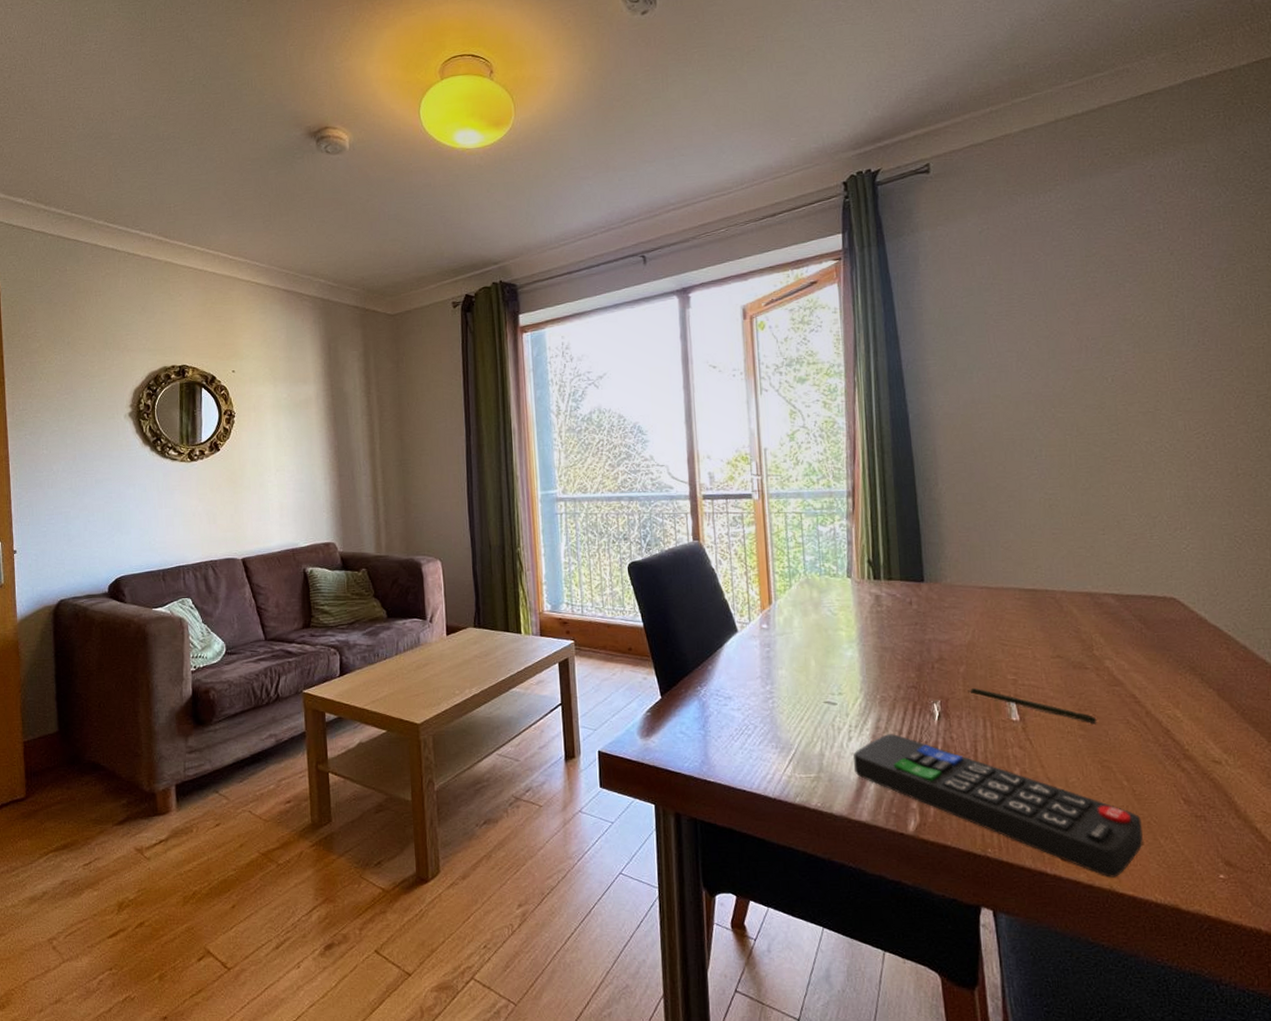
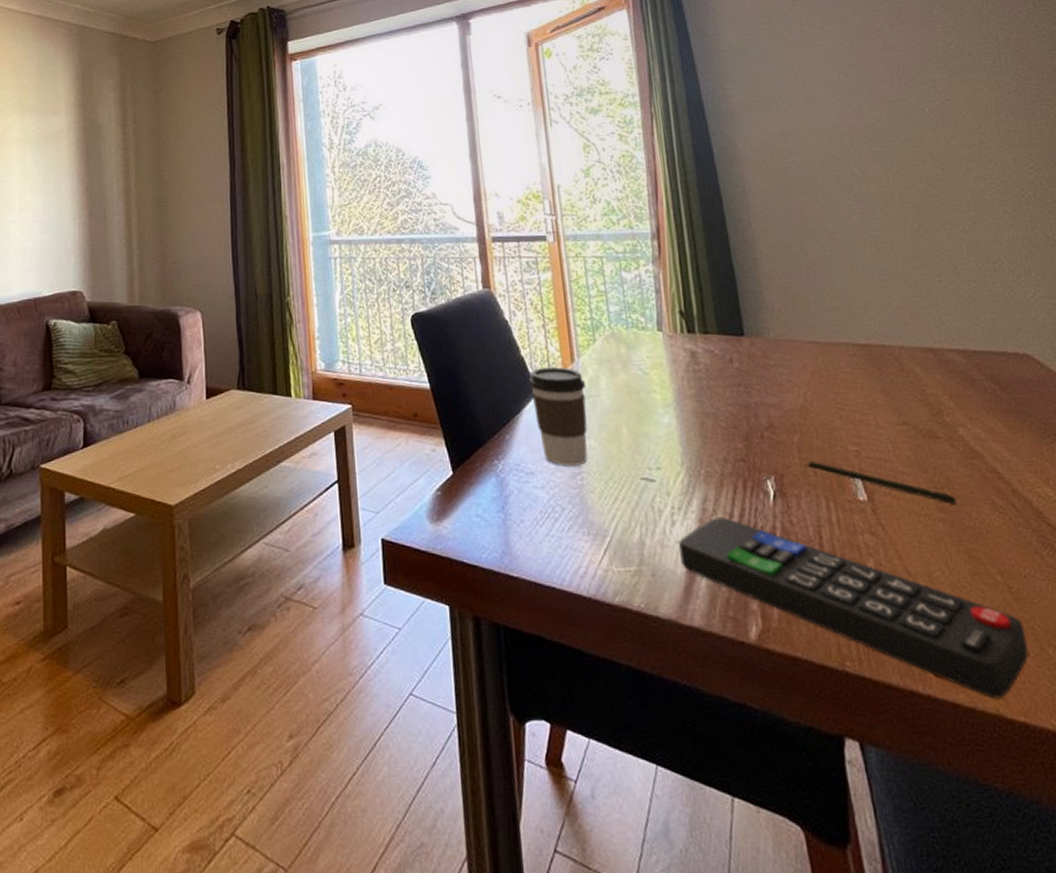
coffee cup: none [730,608,780,692] -> present [528,367,588,466]

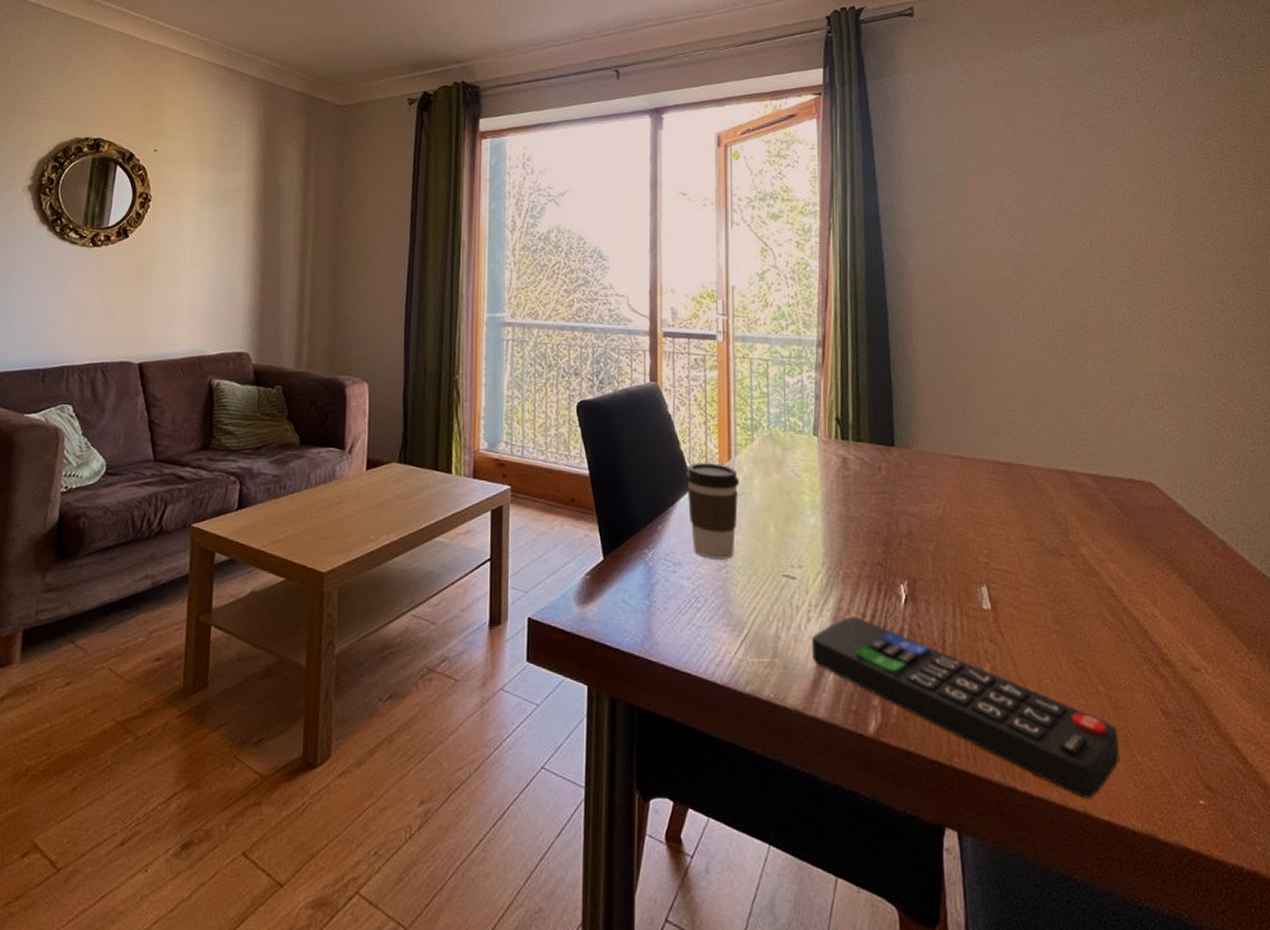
pen: present [803,460,957,504] -> none [936,568,1072,617]

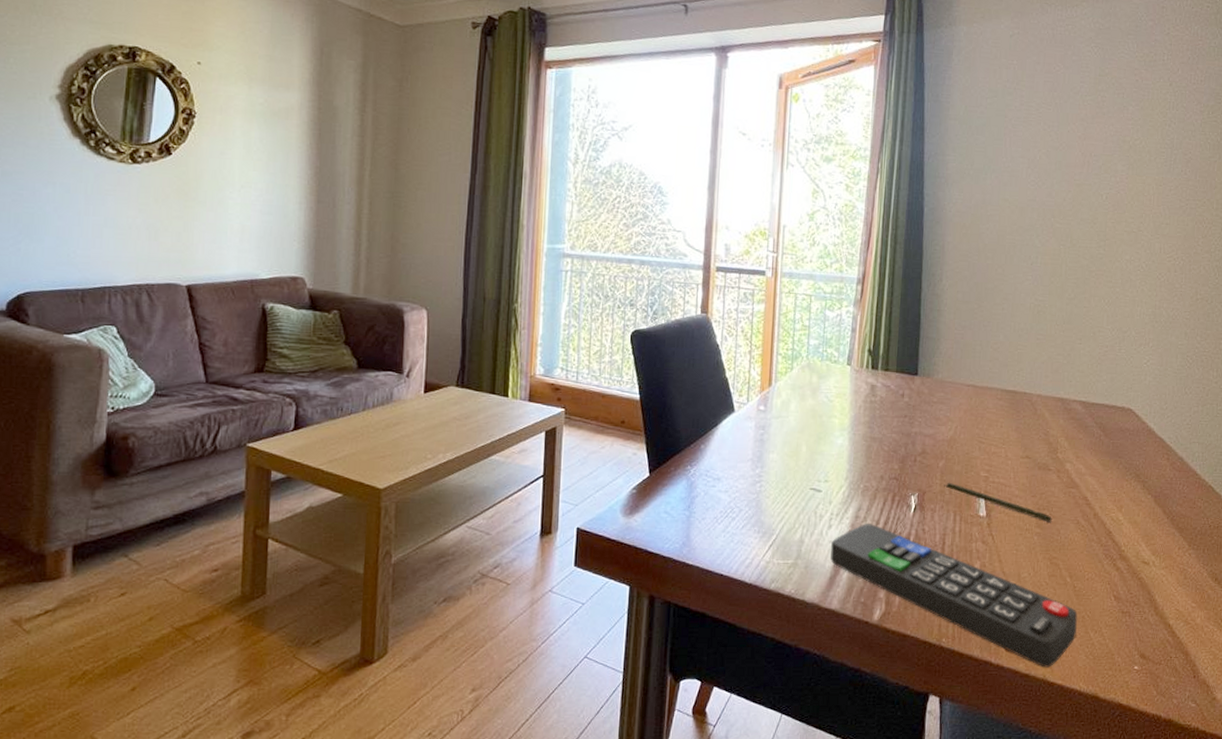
coffee cup: present [685,463,739,560] -> none [729,389,777,475]
pen: none [936,568,1072,617] -> present [943,482,1052,522]

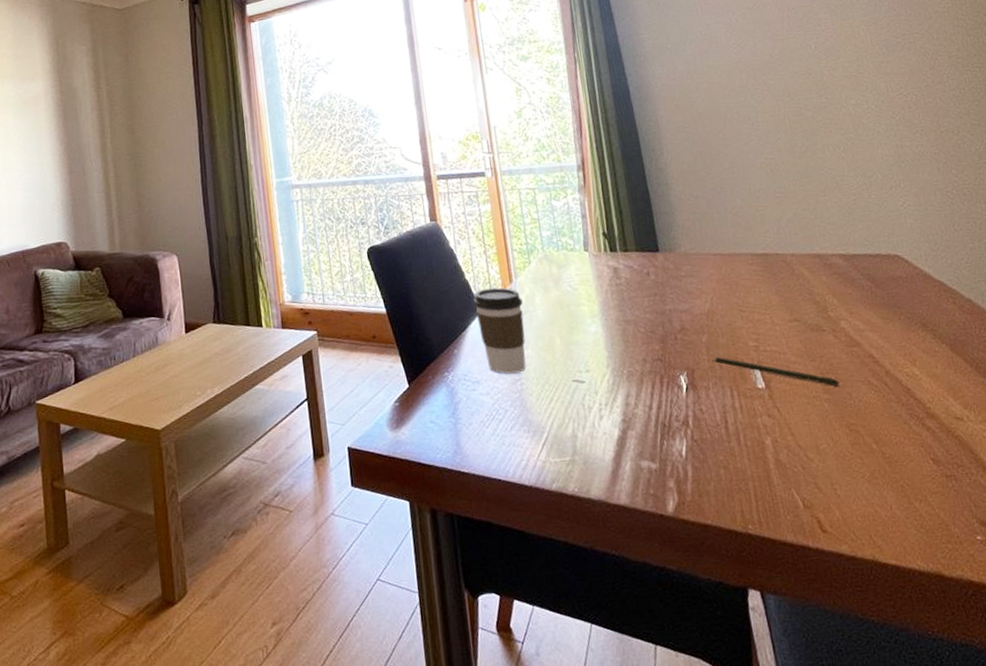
coffee cup: none [729,389,777,475] -> present [473,287,526,374]
remote control: present [830,524,1078,668] -> none [606,410,899,547]

